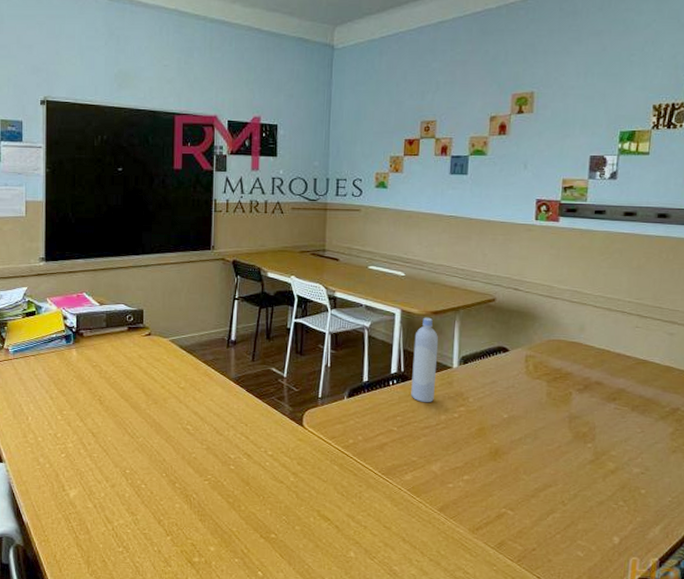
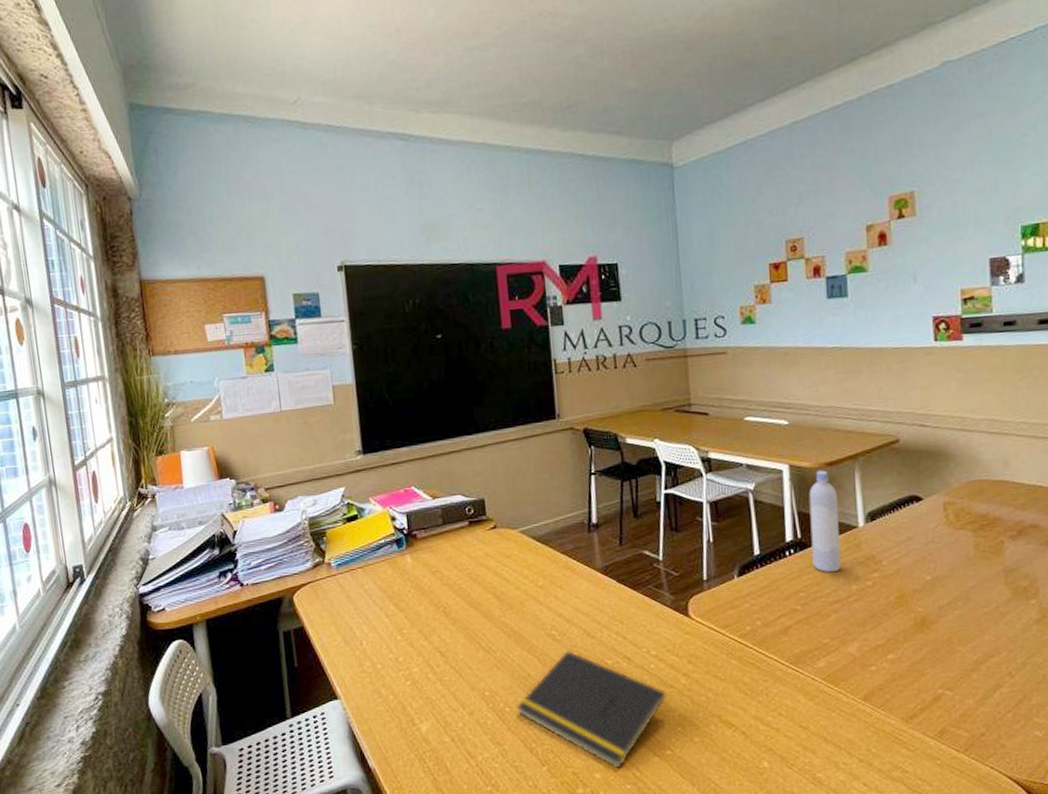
notepad: none [150,443,276,545] -> present [516,651,666,769]

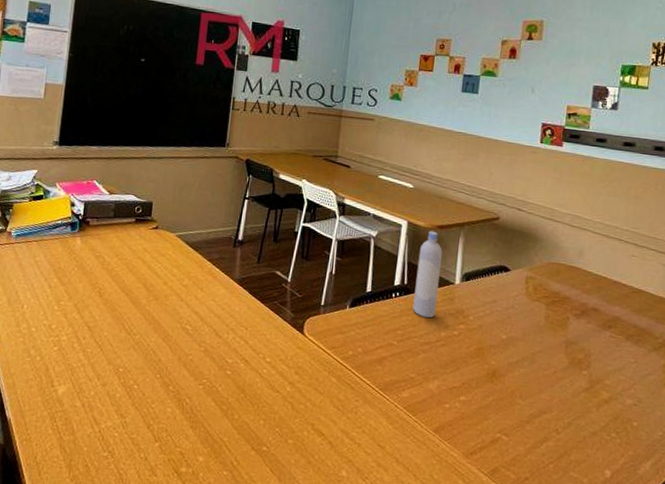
notepad: present [516,651,666,769] -> none [143,344,272,456]

